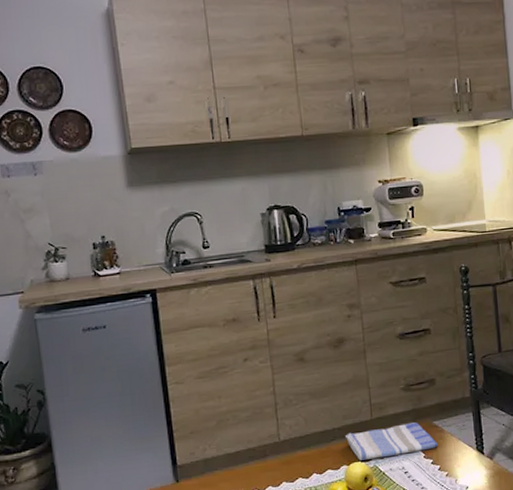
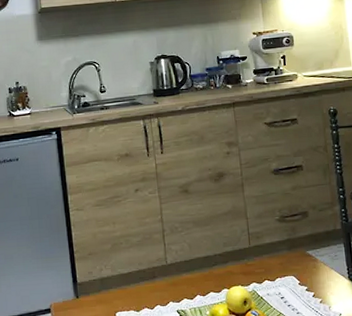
dish towel: present [346,422,438,461] -> none [226,251,312,285]

